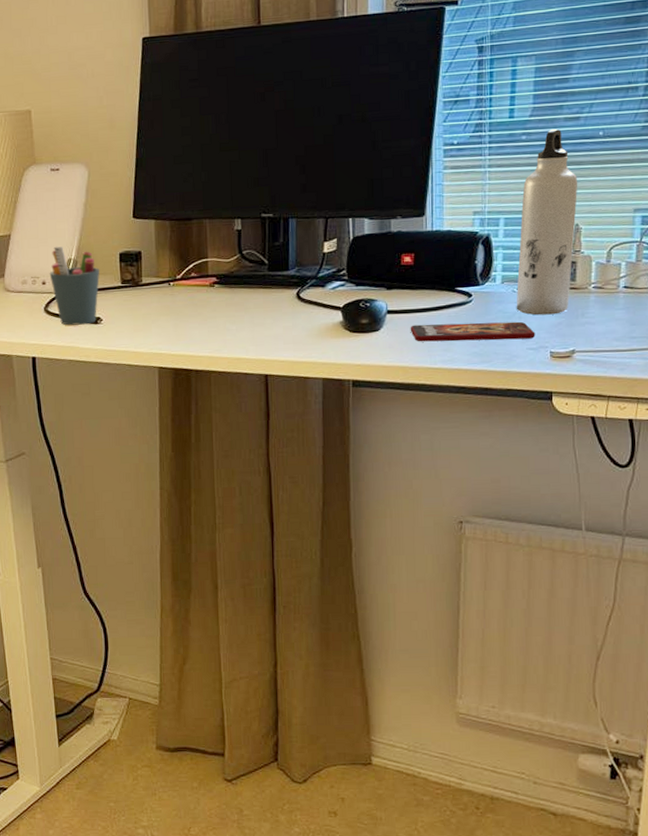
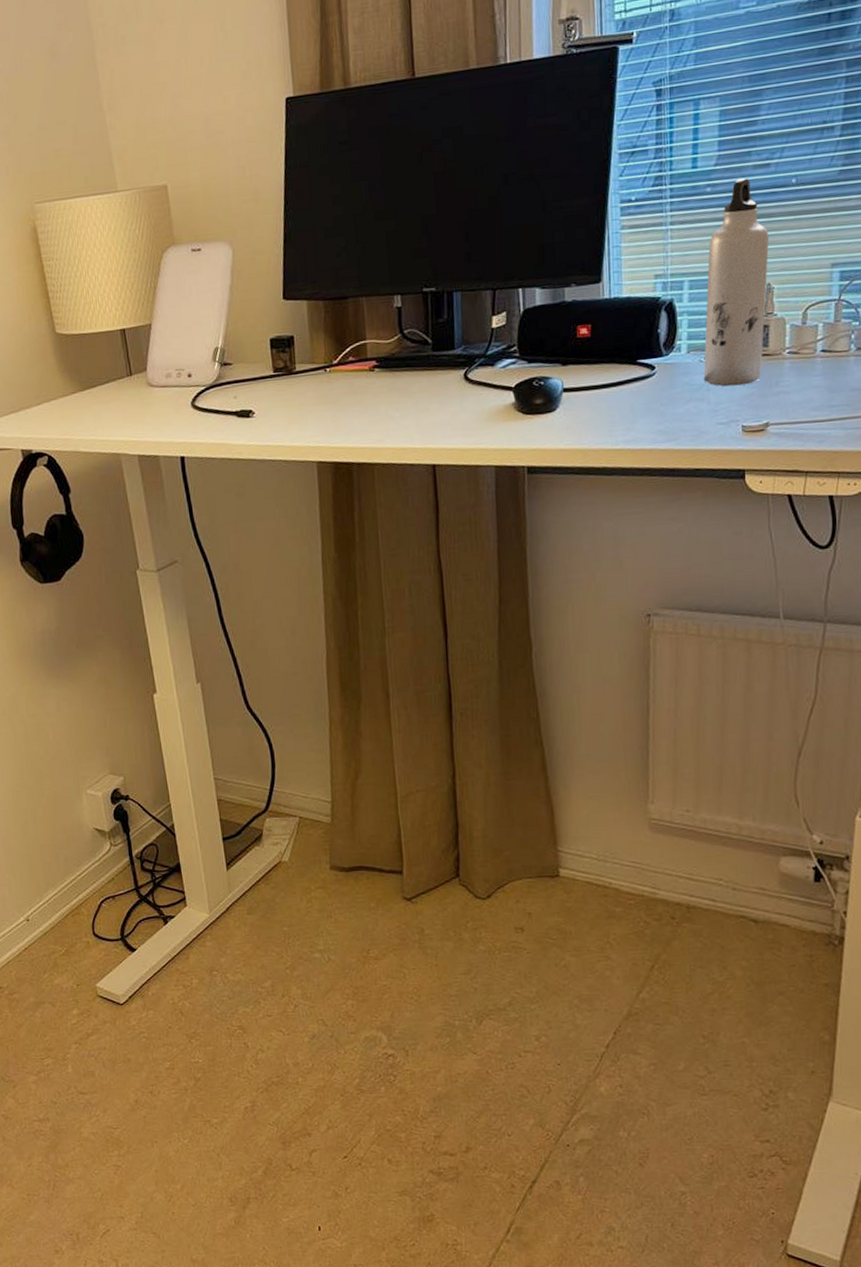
pen holder: present [49,246,100,326] -> none [195,334,250,421]
smartphone: present [410,321,536,342] -> none [588,394,726,422]

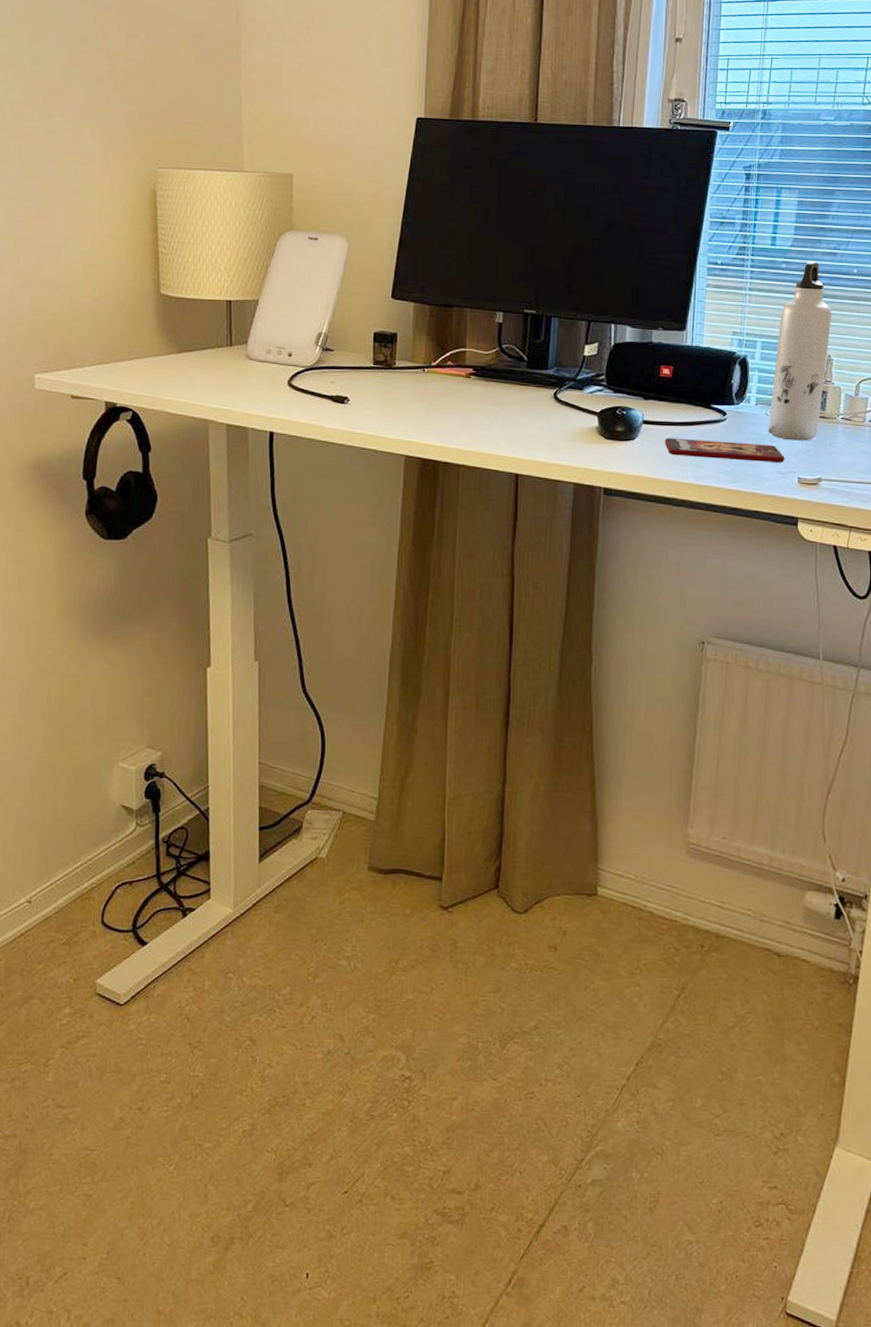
smartphone: none [588,394,726,422] -> present [664,437,785,463]

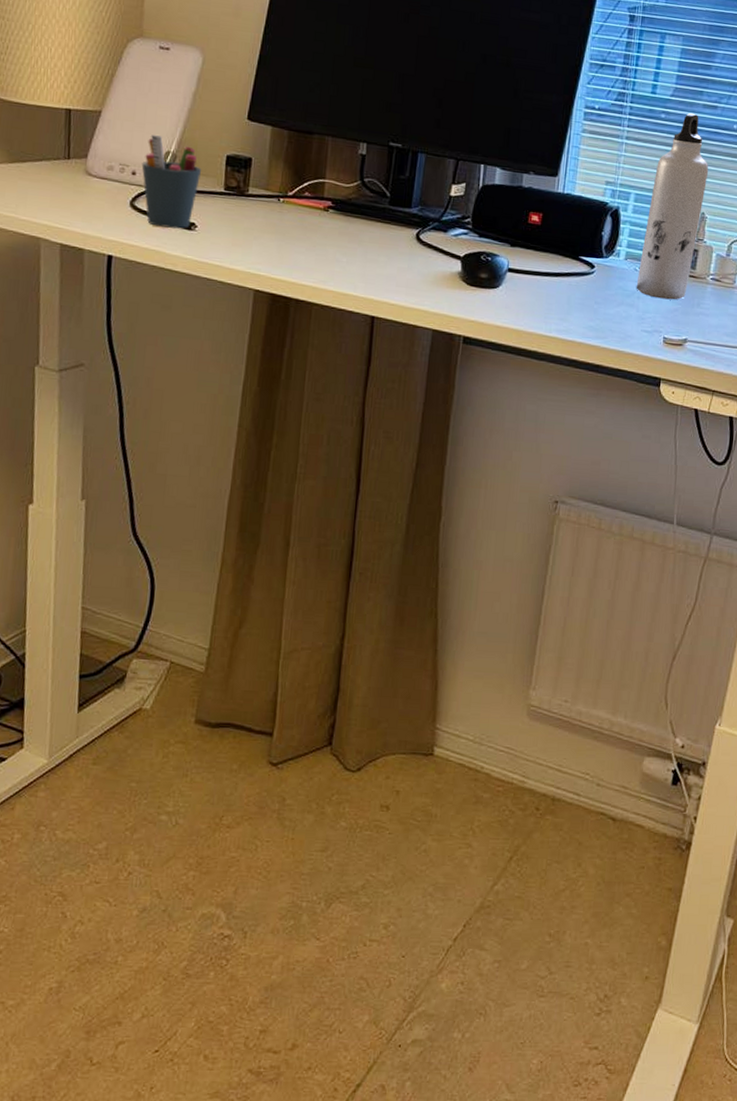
pen holder: none [297,317,352,403] -> present [141,134,202,229]
smartphone: present [664,437,785,463] -> none [529,287,652,321]

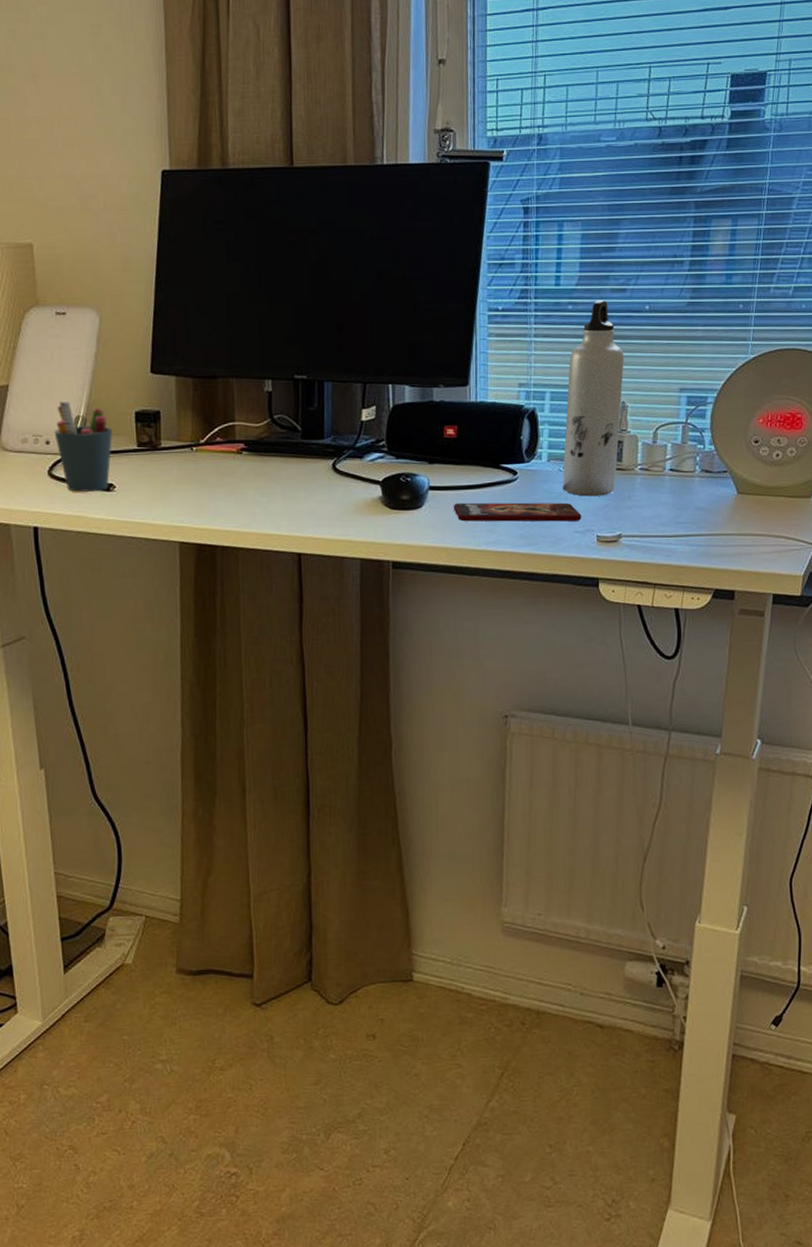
smartphone: none [529,287,652,321] -> present [453,502,582,522]

